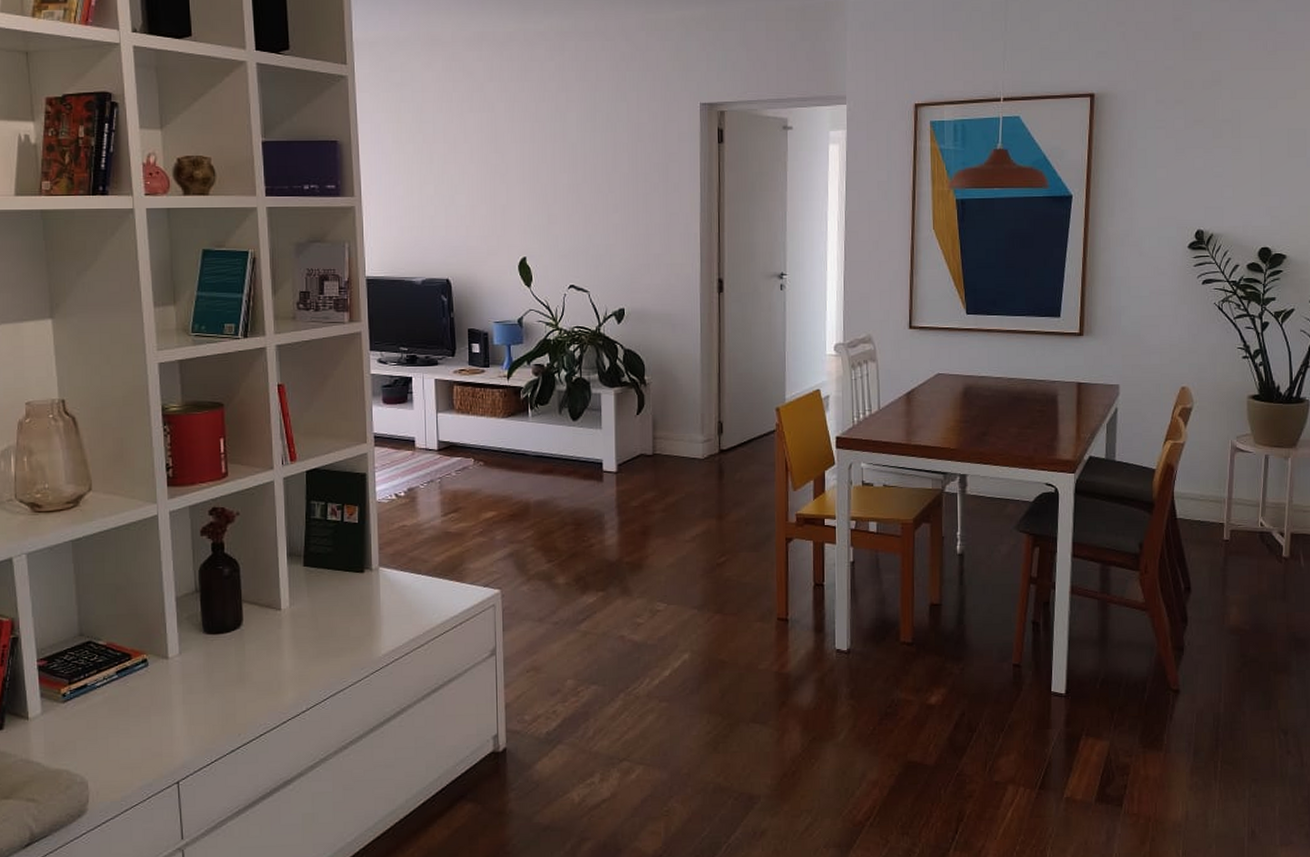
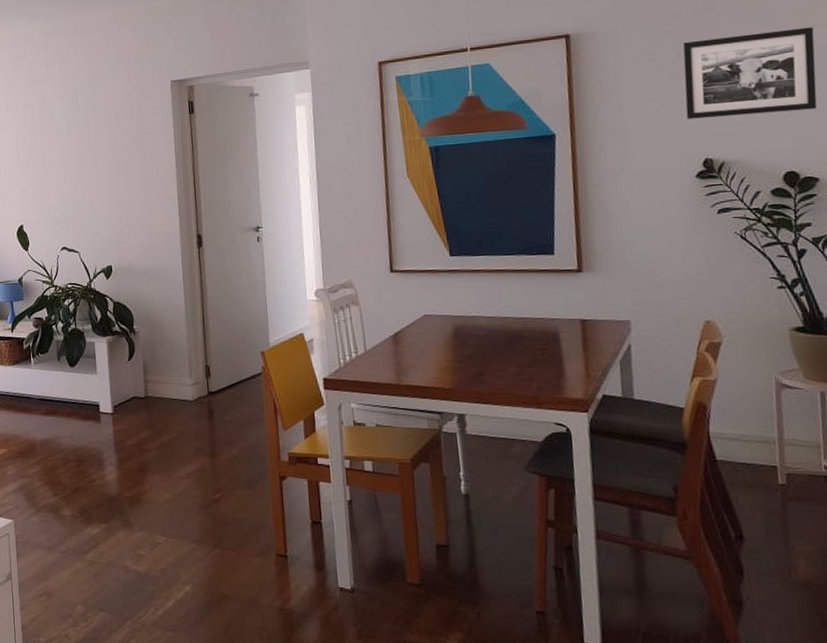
picture frame: none [1186,109,1298,190] -> present [683,27,817,119]

